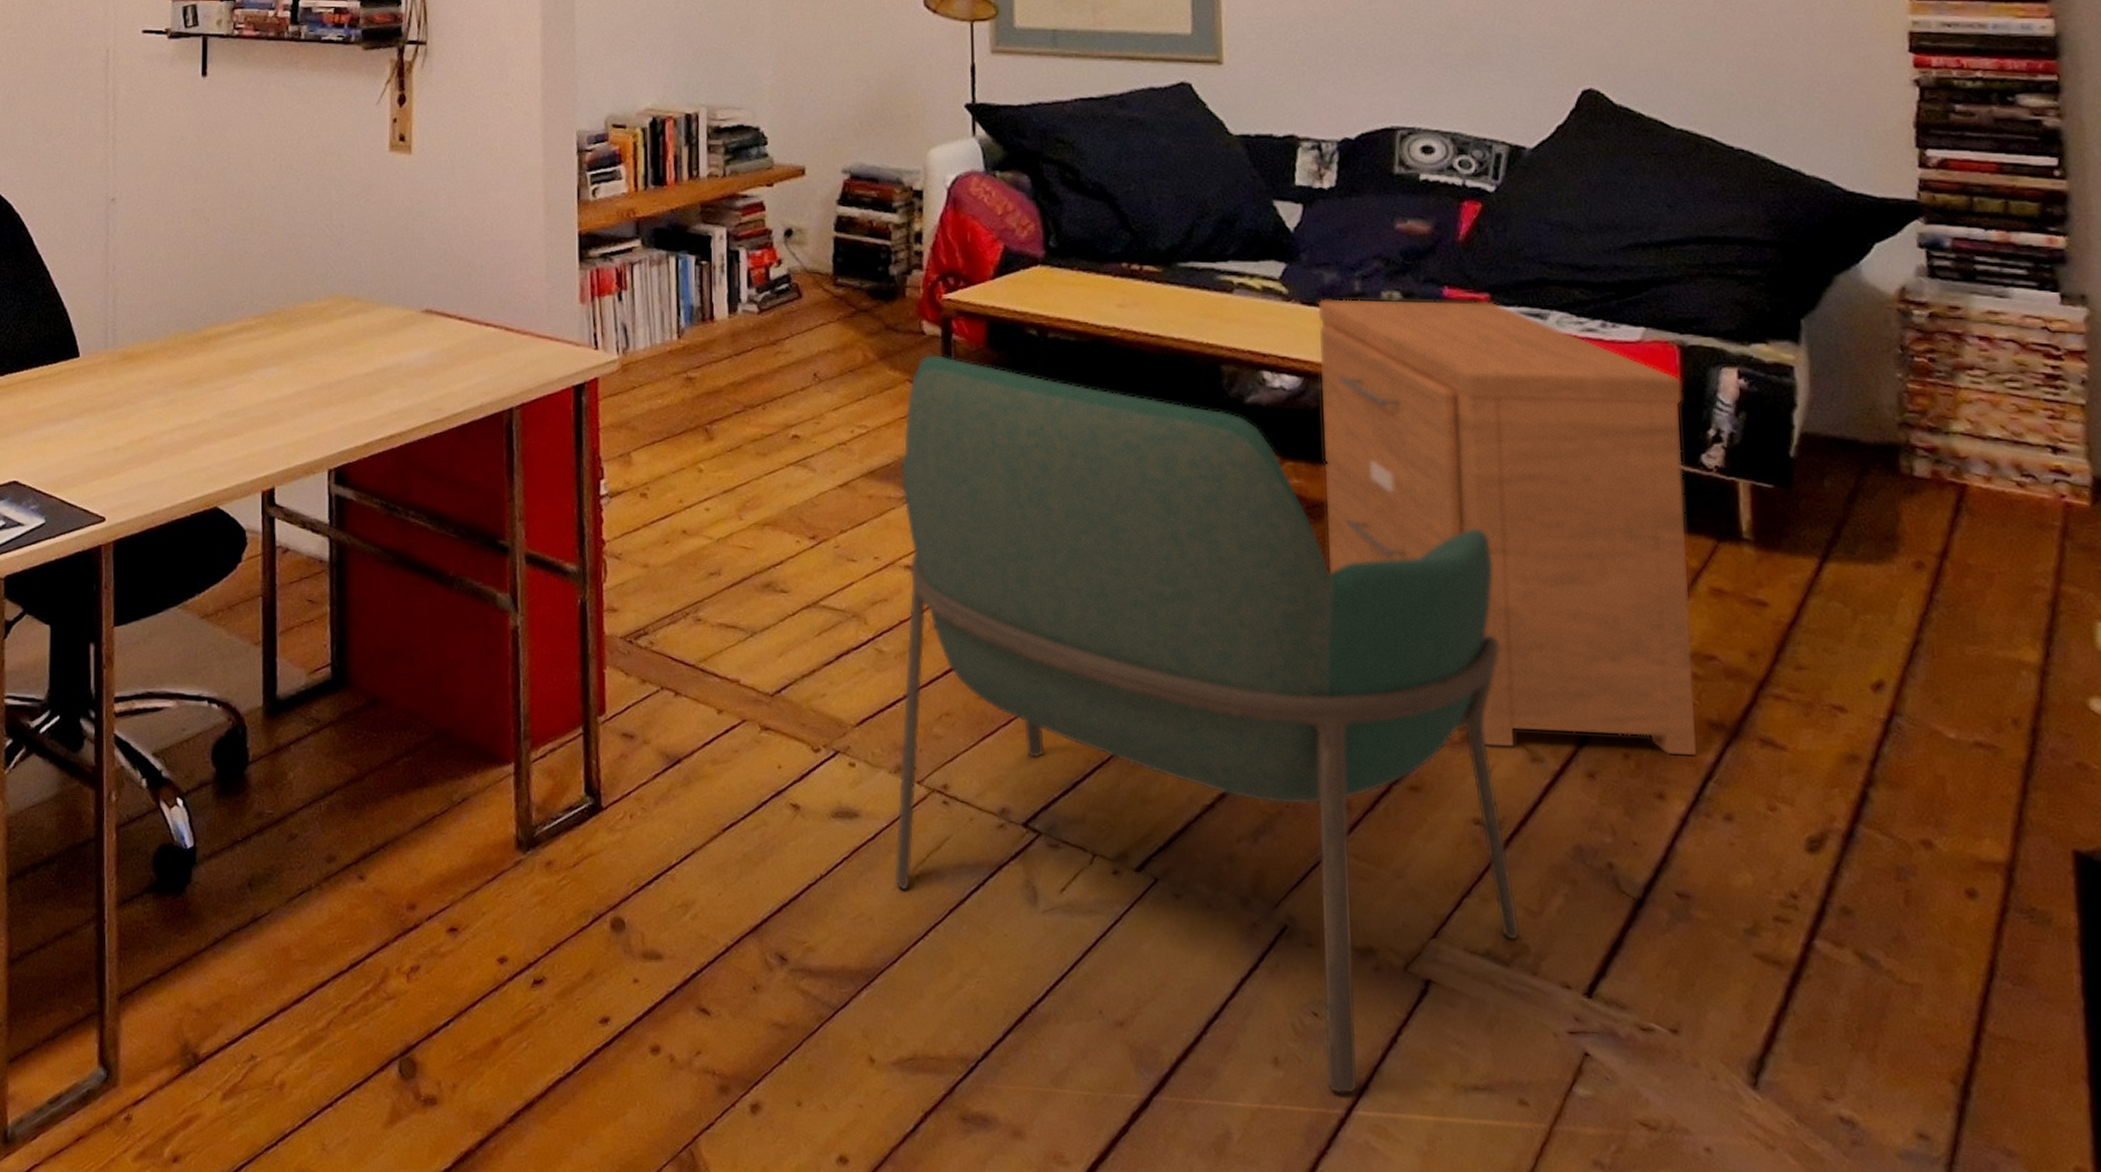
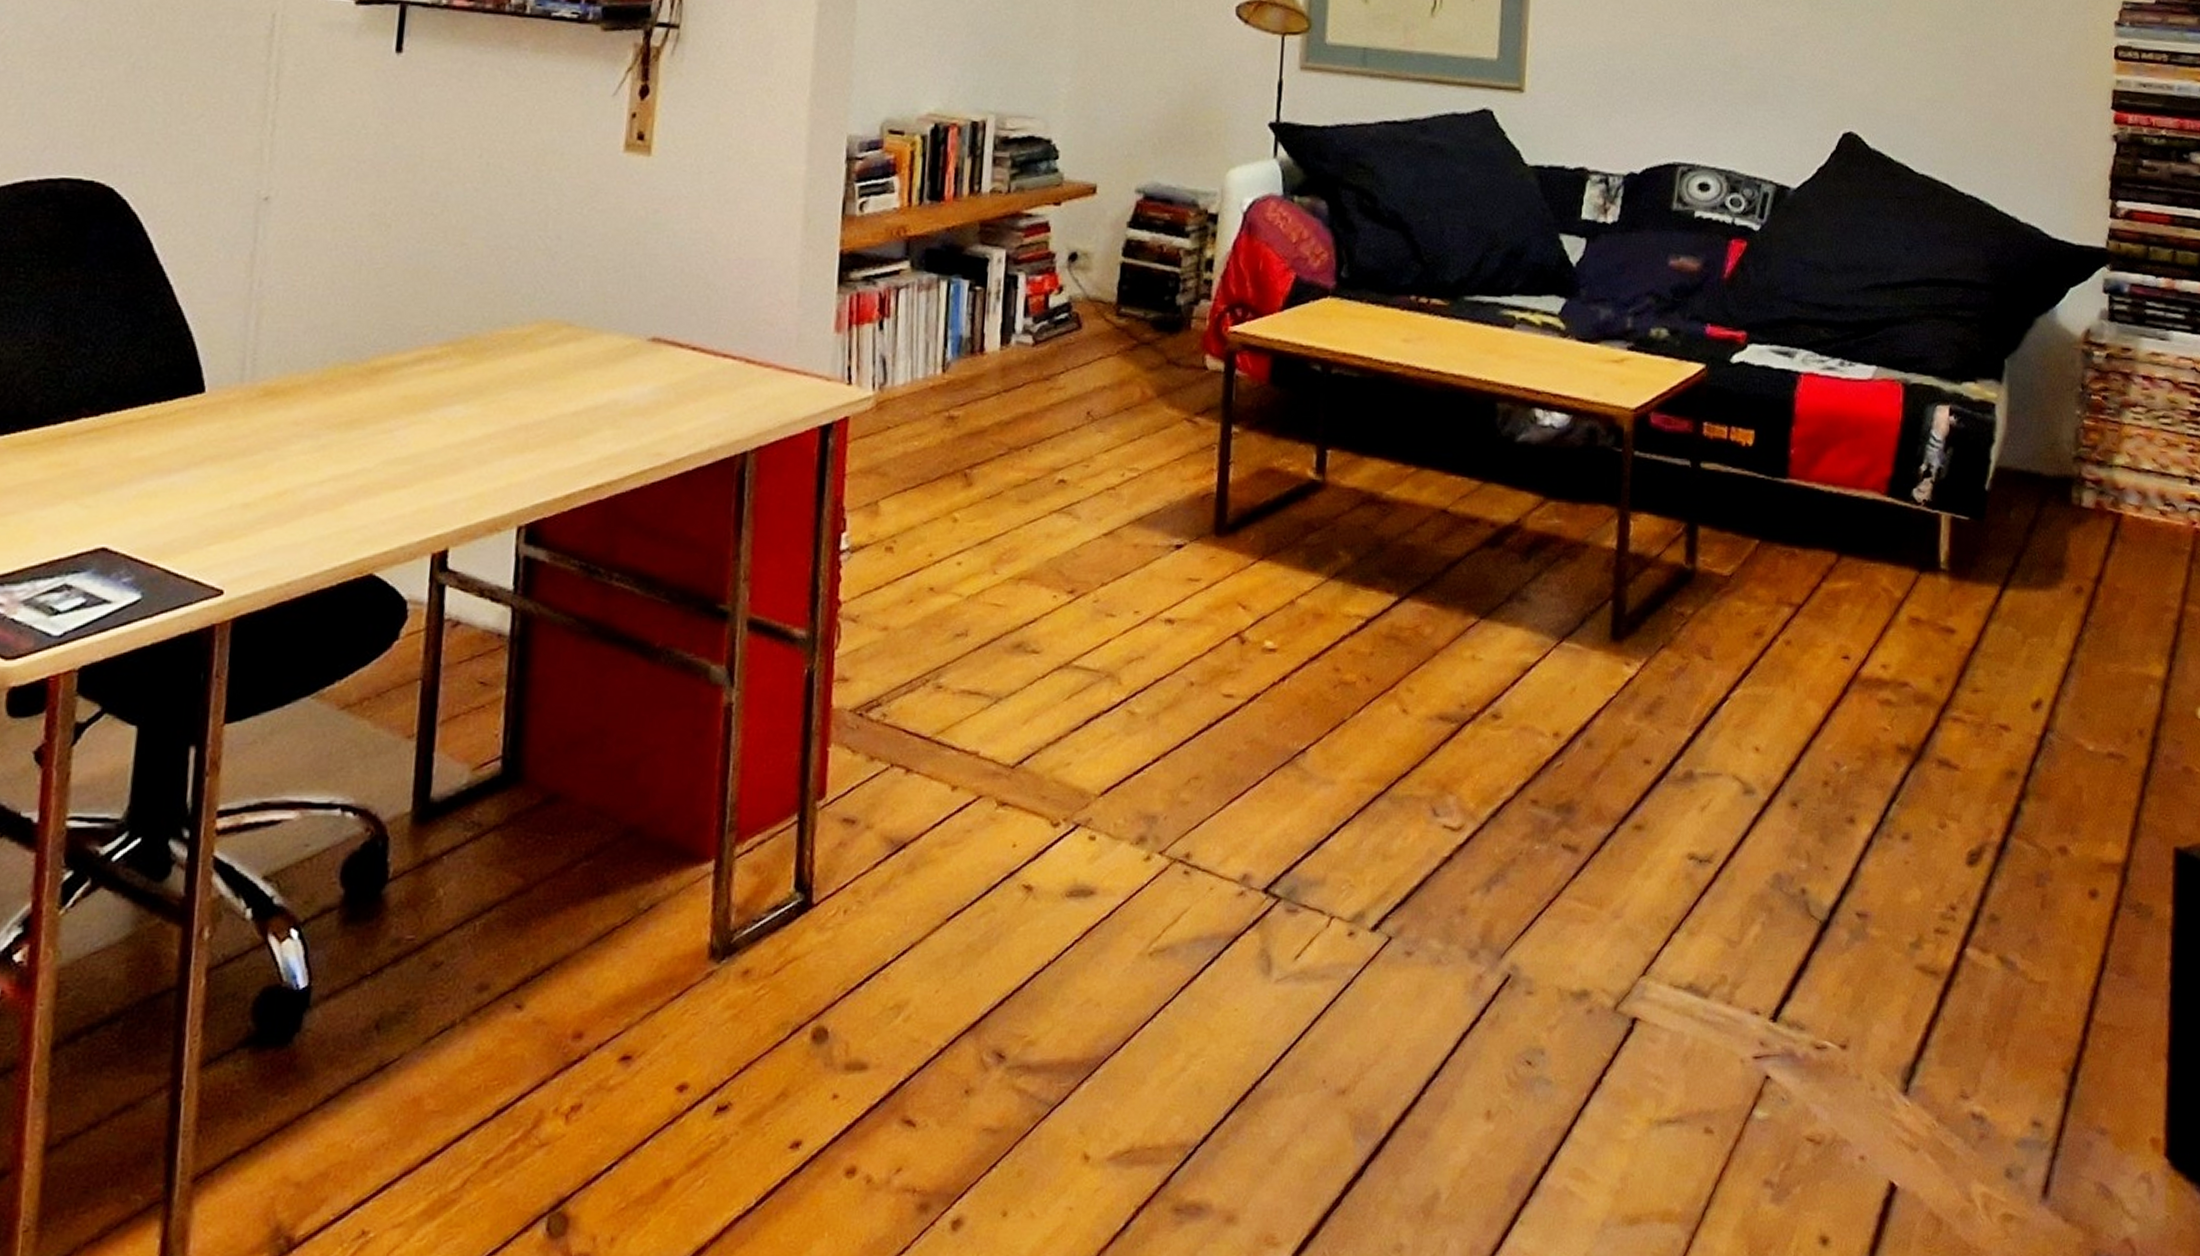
armchair: present [894,355,1521,1095] -> none [1127,392,1727,1142]
nightstand: present [1317,299,1696,755] -> none [1578,336,1902,781]

